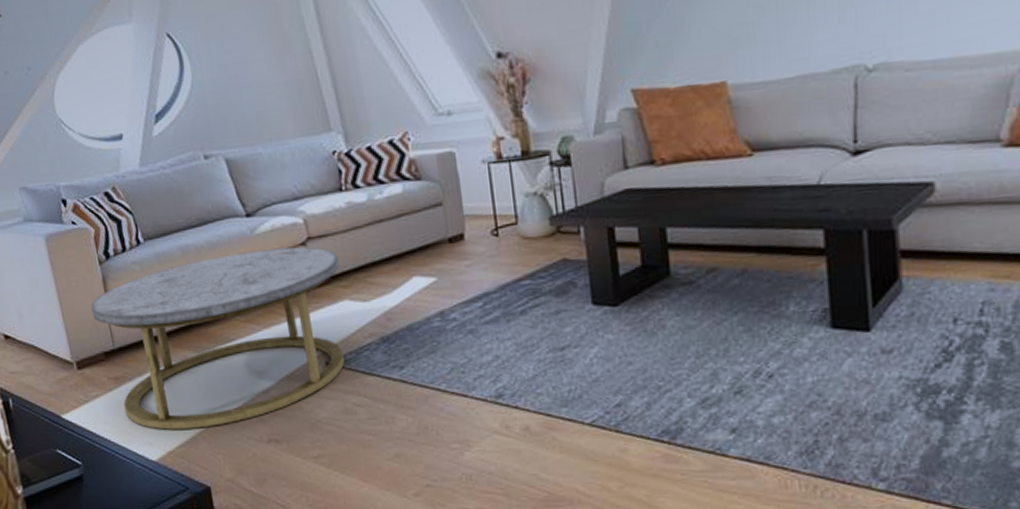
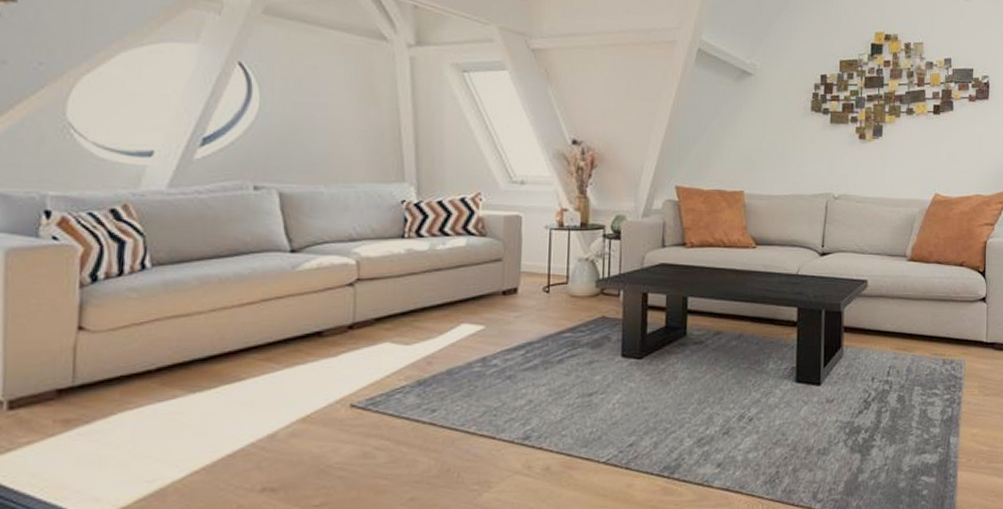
coffee table: present [91,247,345,430] -> none [52,287,387,482]

